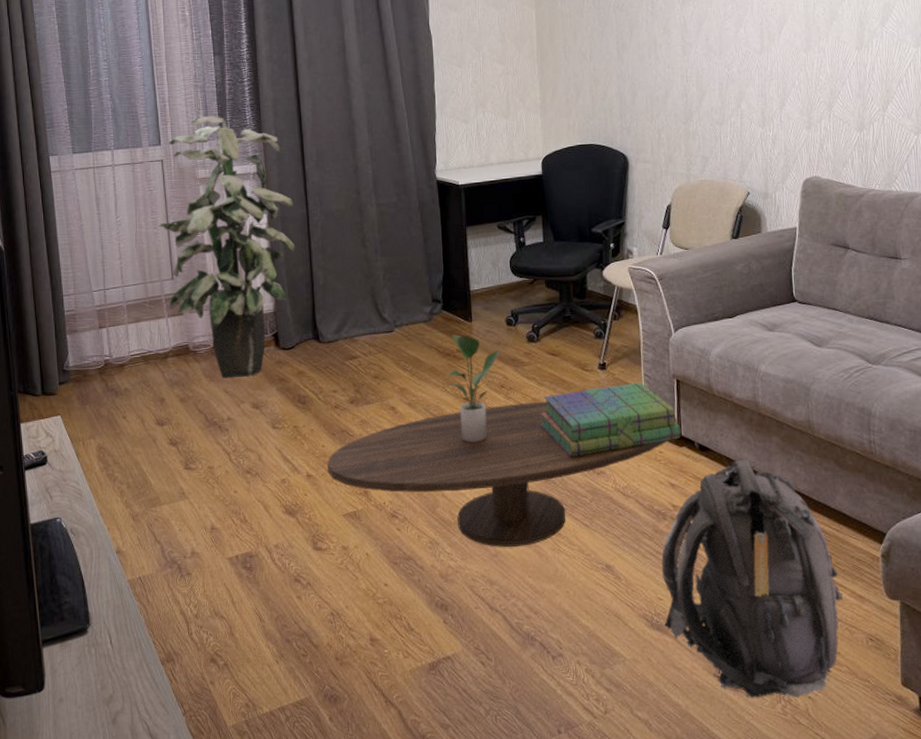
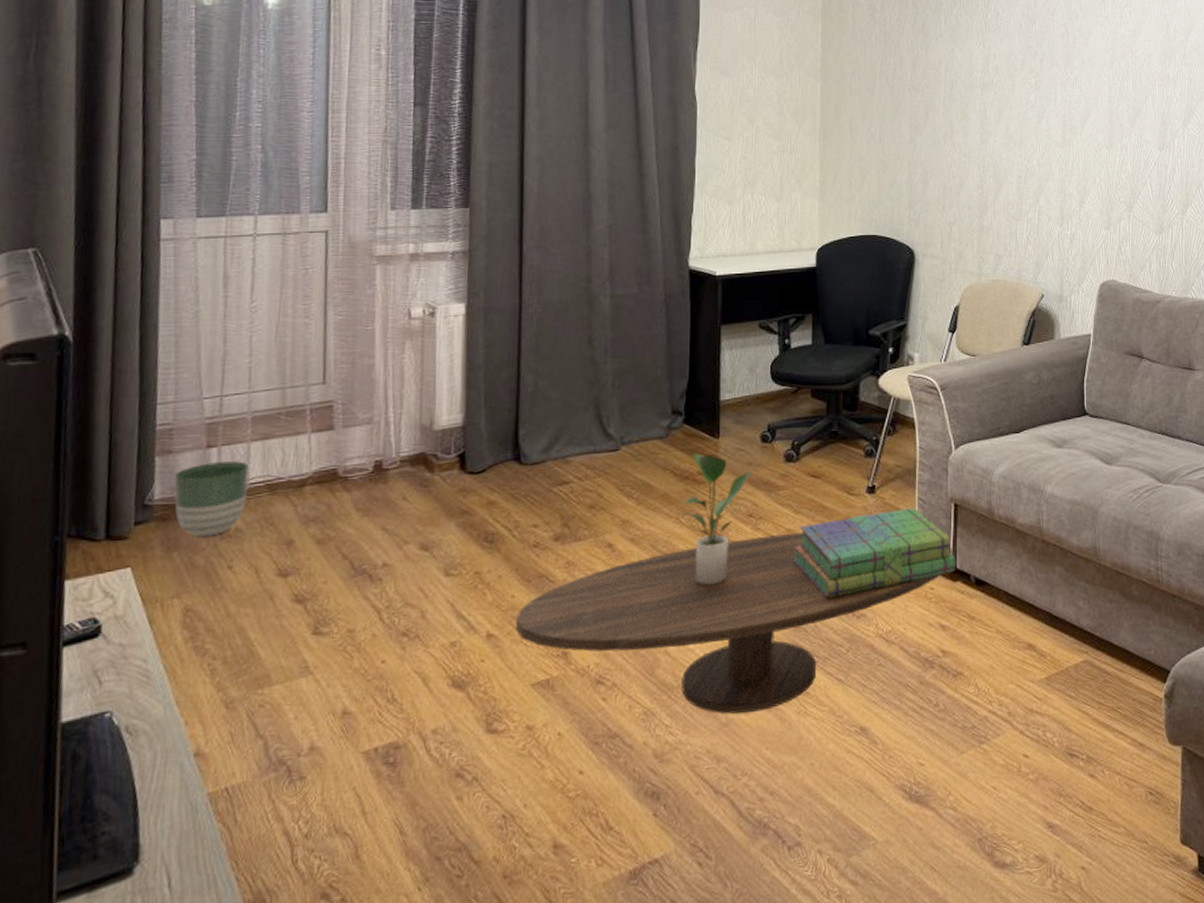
planter: none [80,338,130,394] -> present [173,461,249,537]
indoor plant: present [159,115,295,379] -> none [312,179,502,513]
backpack: present [661,459,844,699] -> none [925,593,1124,877]

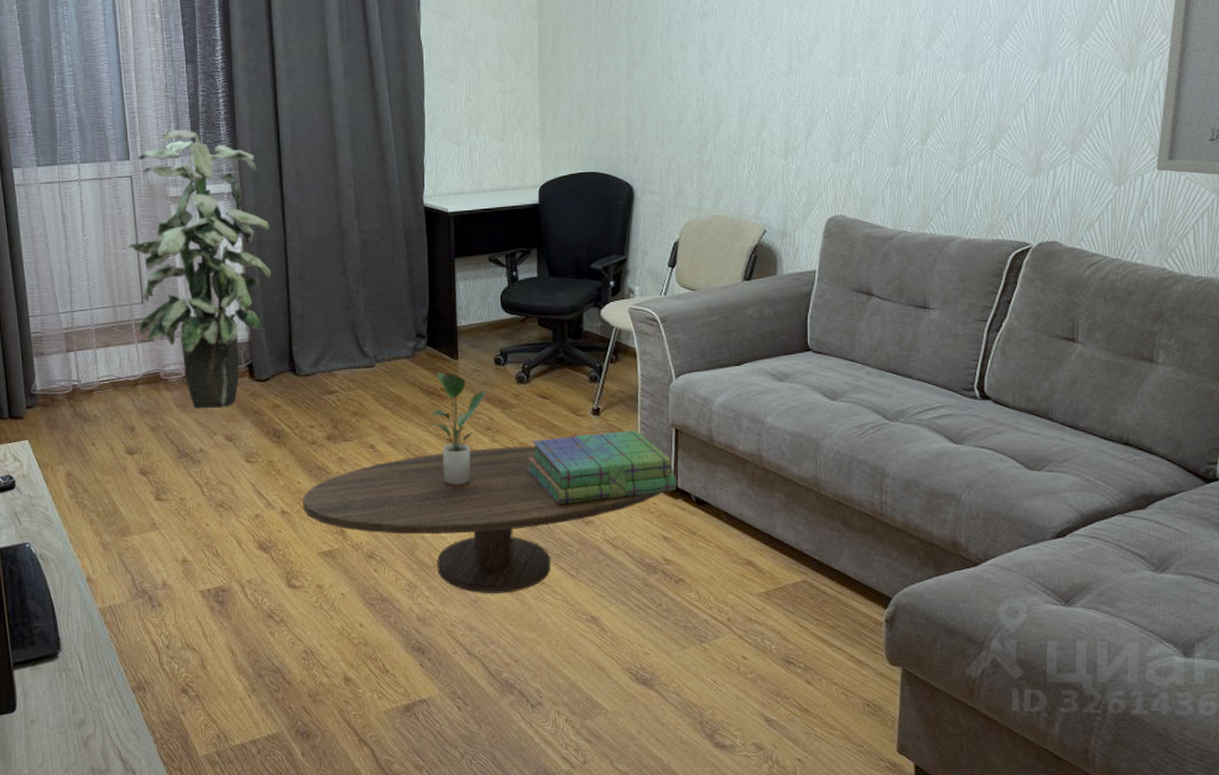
planter: present [173,461,249,537] -> none [47,363,99,420]
indoor plant: none [312,179,502,513] -> present [128,129,272,409]

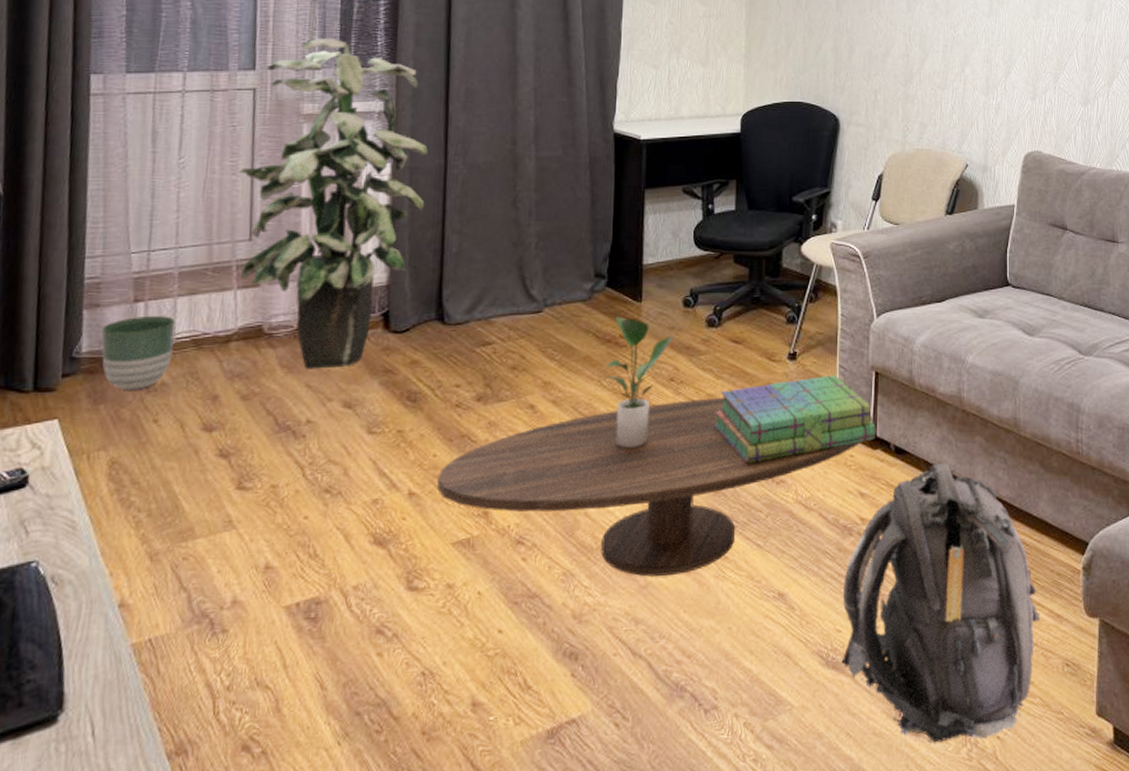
planter: none [47,363,99,420] -> present [101,316,175,390]
backpack: none [650,515,842,759] -> present [841,463,1041,745]

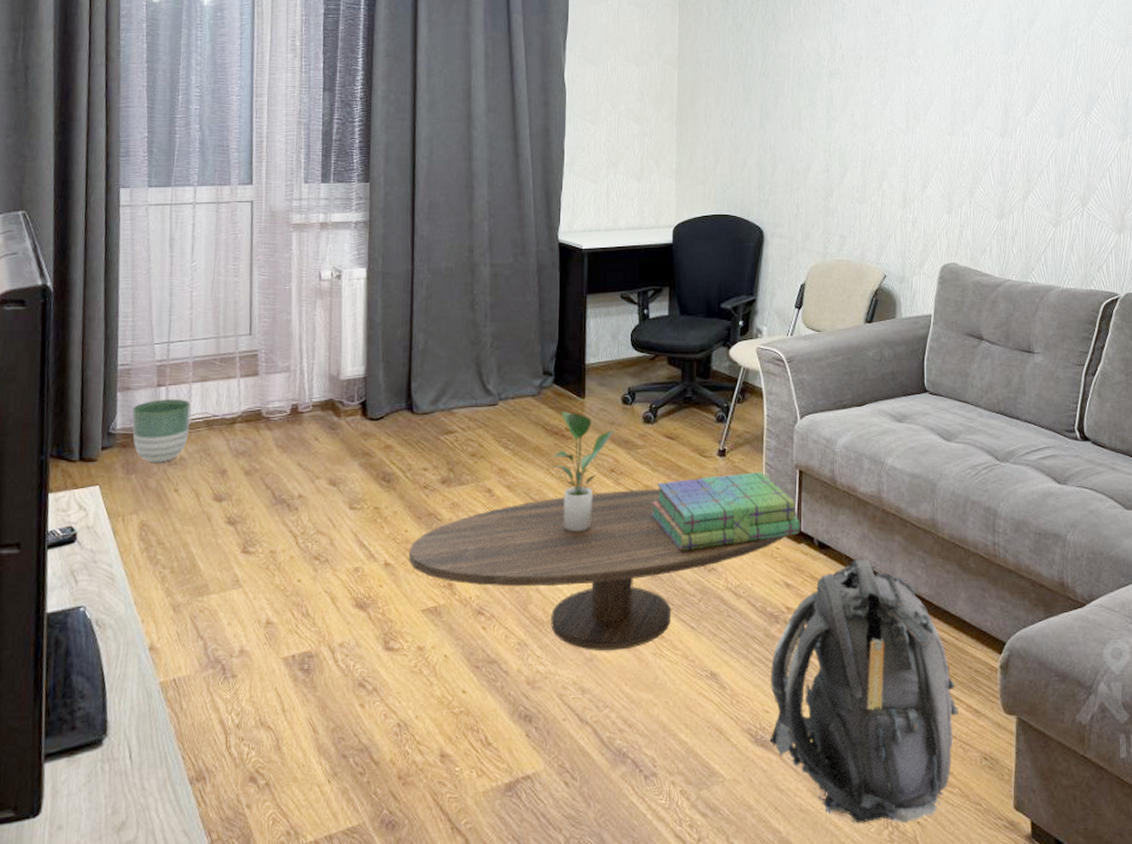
indoor plant: present [239,38,428,370] -> none [240,156,397,450]

